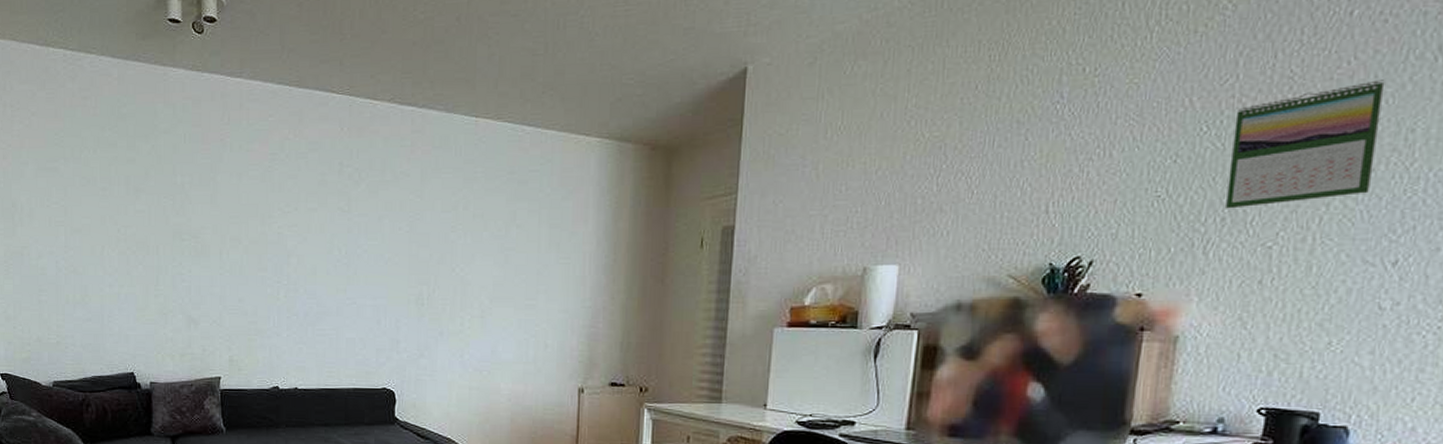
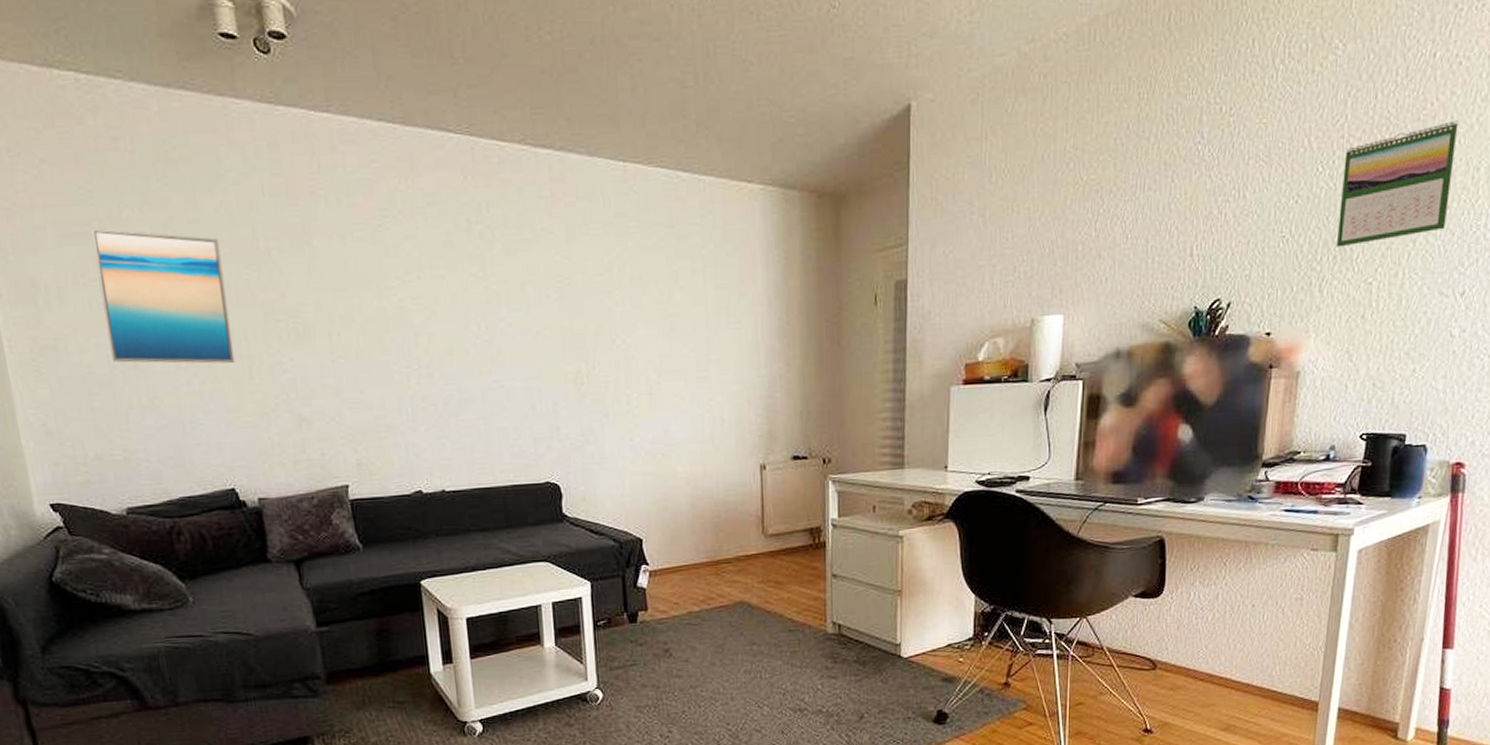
wall art: none [58,164,147,271] -> present [90,227,235,364]

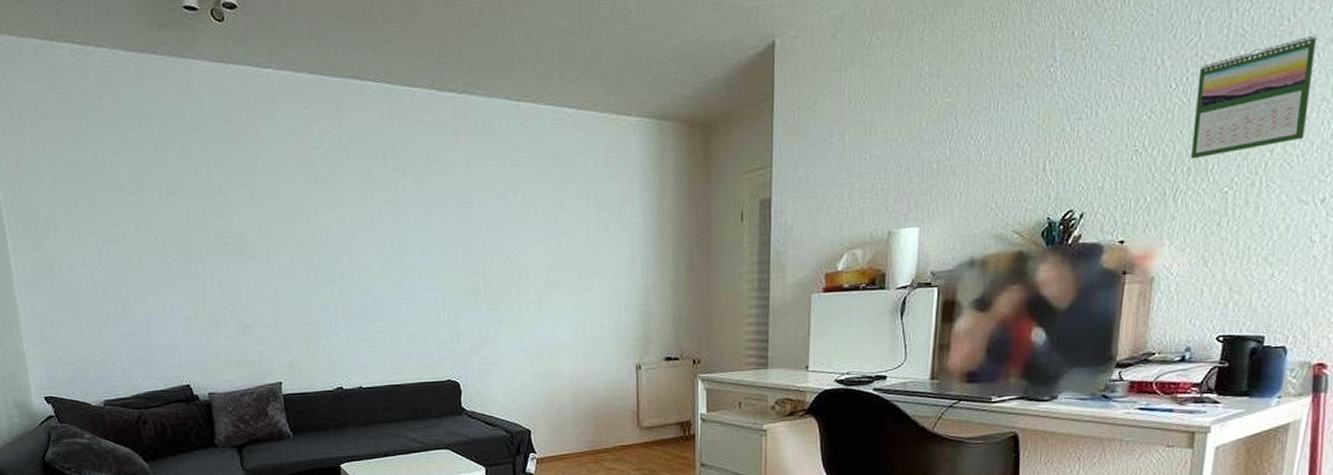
wall art: present [90,227,235,364] -> none [80,169,192,280]

